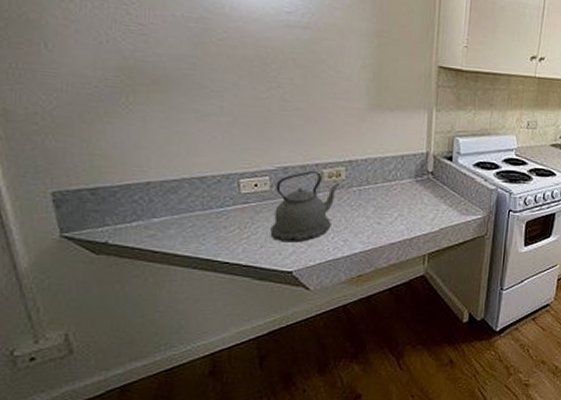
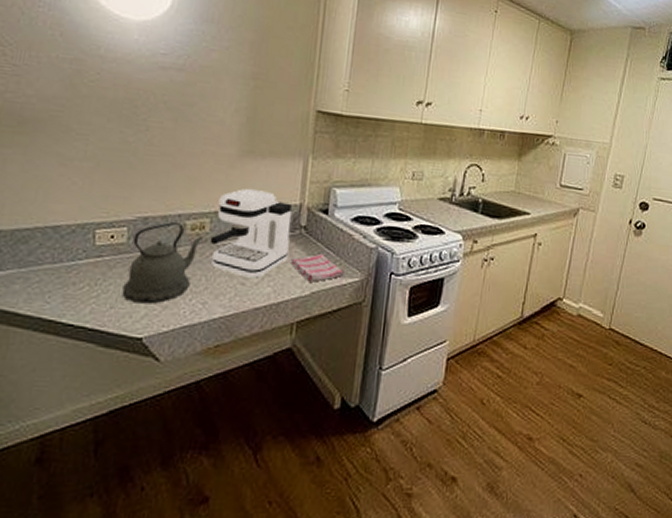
coffee maker: none [346,140,419,218] -> present [209,189,292,278]
dish towel: none [420,195,468,220] -> present [290,253,344,282]

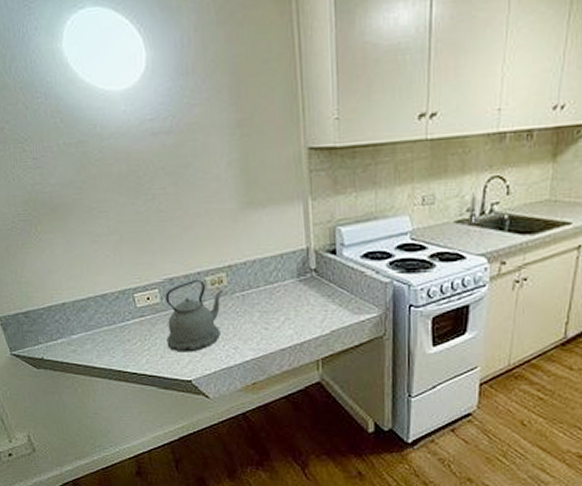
coffee maker: present [209,189,292,278] -> none [229,240,303,323]
dish towel: present [290,253,344,282] -> none [306,293,361,321]

